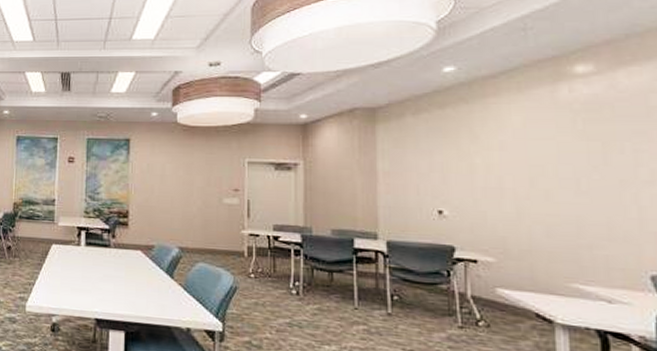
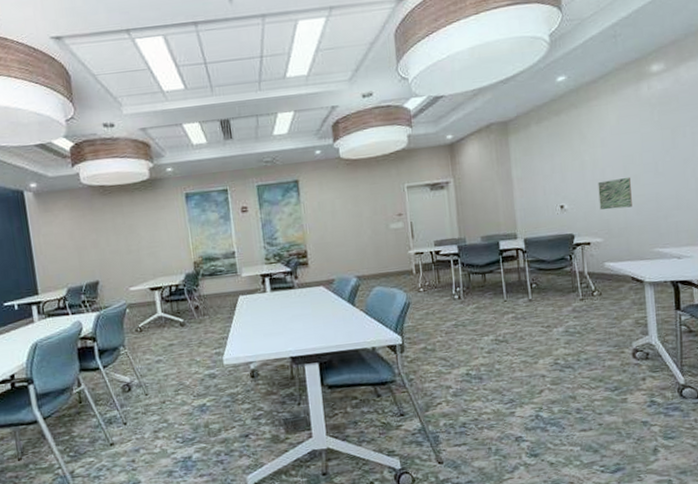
wall art: none [492,190,540,227] -> present [598,176,632,210]

